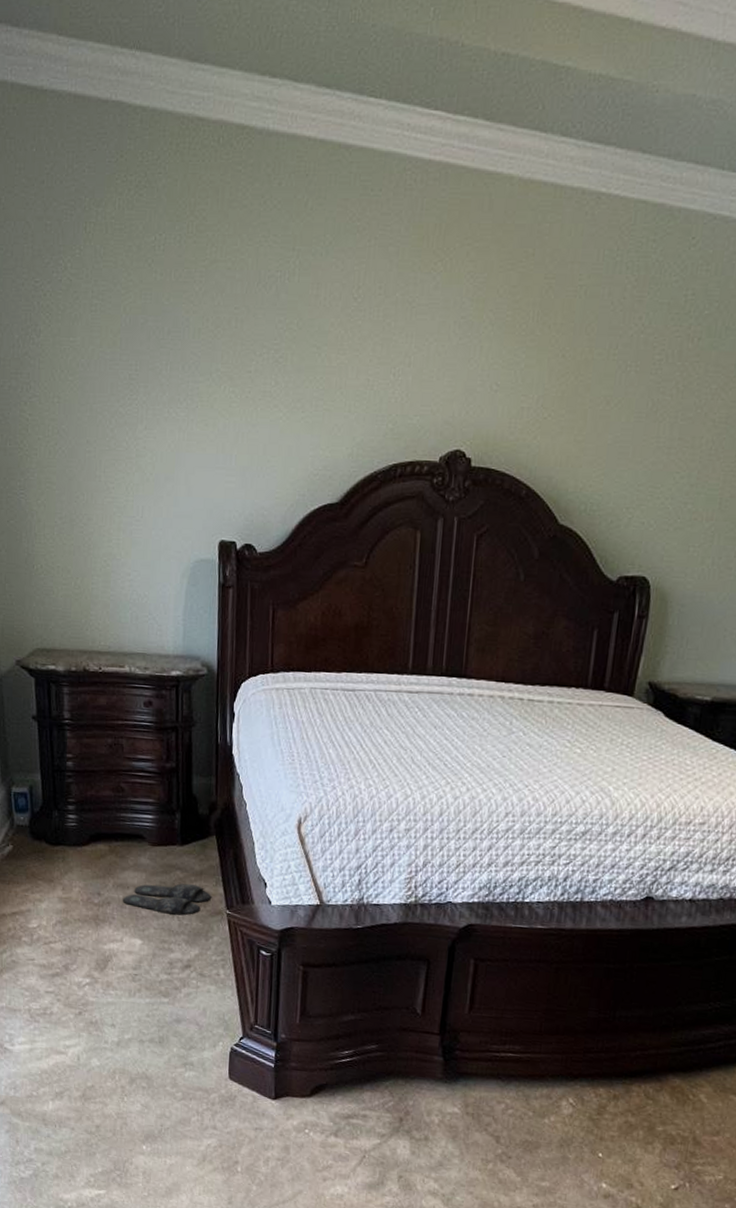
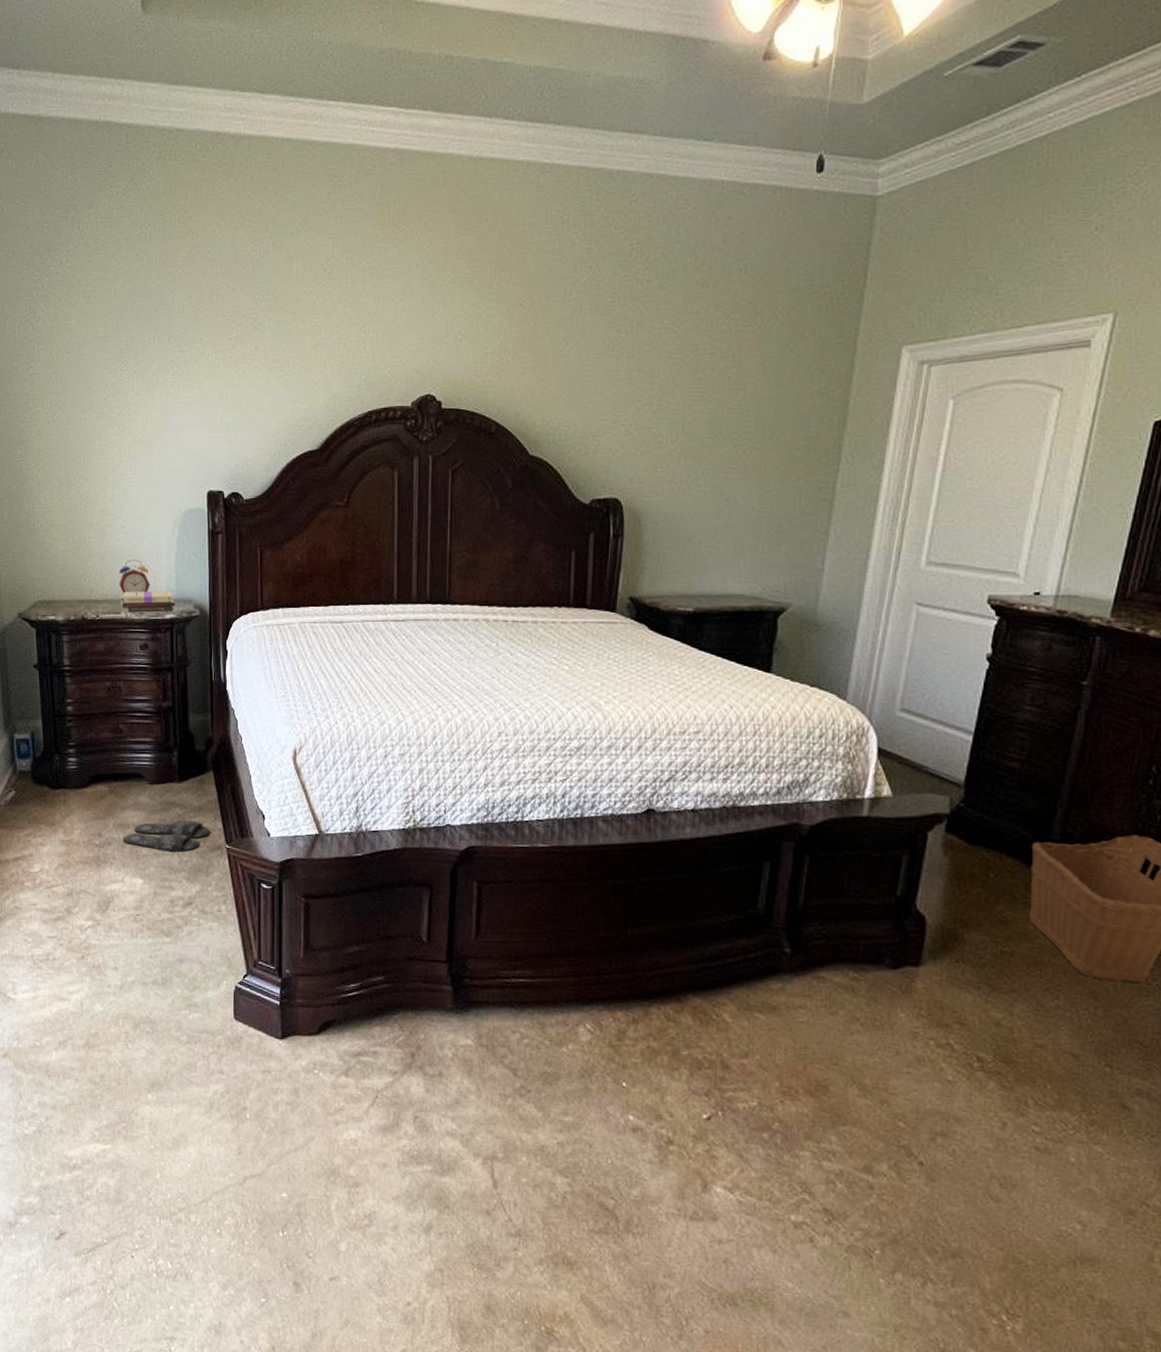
alarm clock: none [122,609,156,647] -> present [118,558,150,594]
books: none [124,644,182,669] -> present [120,591,175,613]

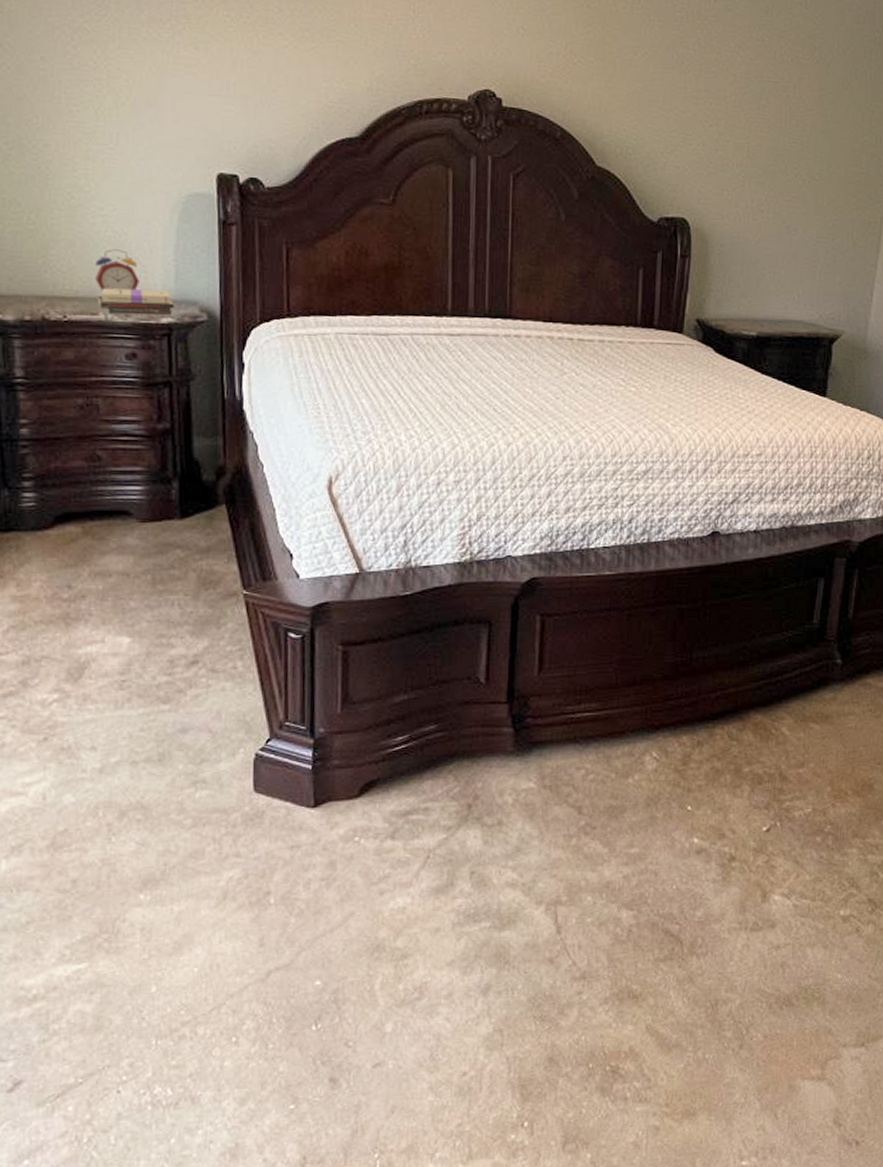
slippers: present [122,820,210,852] -> none [102,564,222,602]

